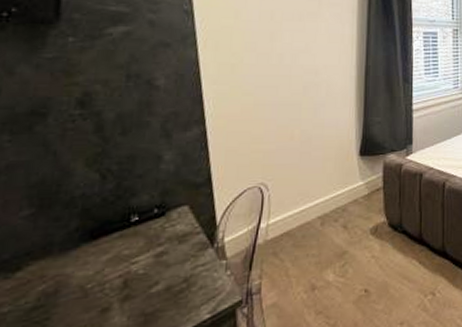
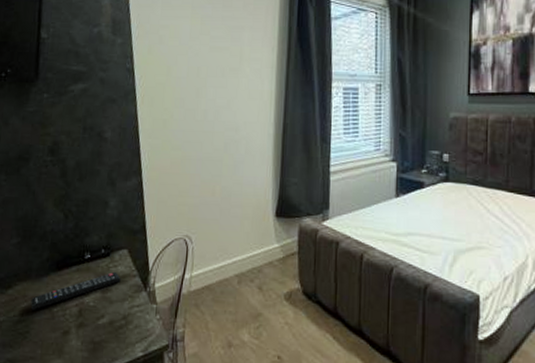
remote control: none [52,232,180,292] -> present [31,272,121,310]

